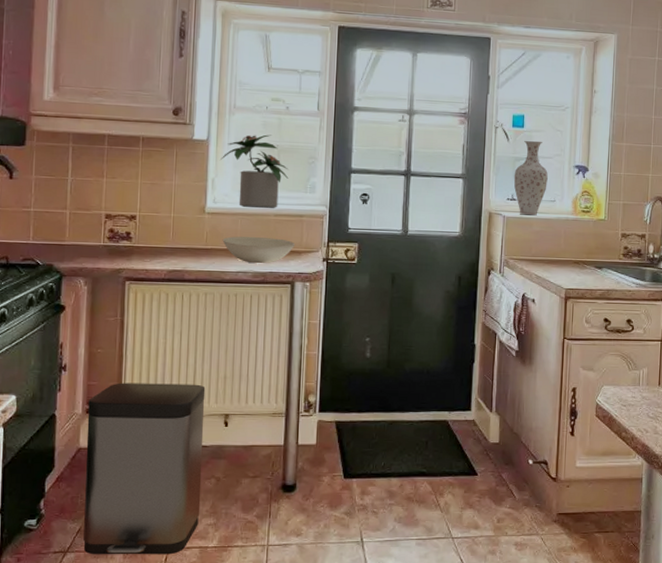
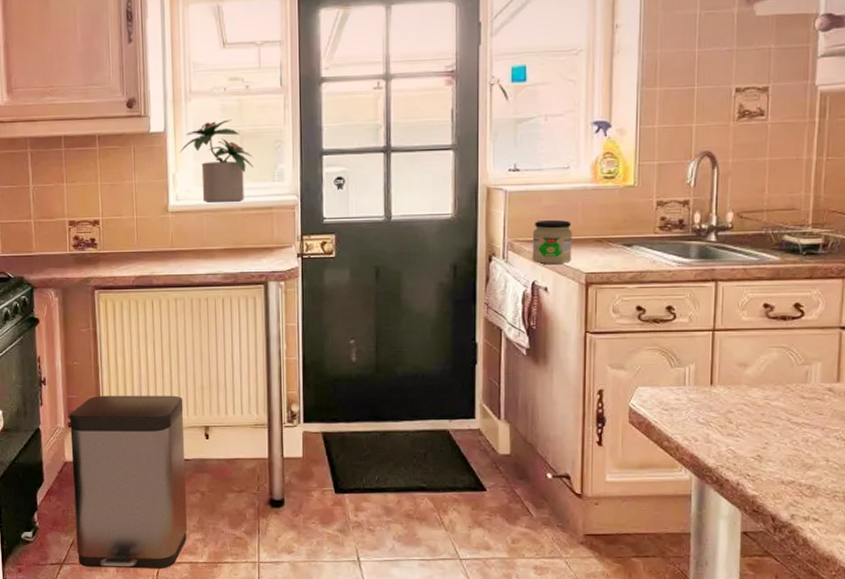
bowl: present [222,236,295,264] -> none [188,235,265,264]
vase: present [513,141,548,216] -> none [515,95,559,188]
jar: none [523,242,556,281] -> present [532,219,572,265]

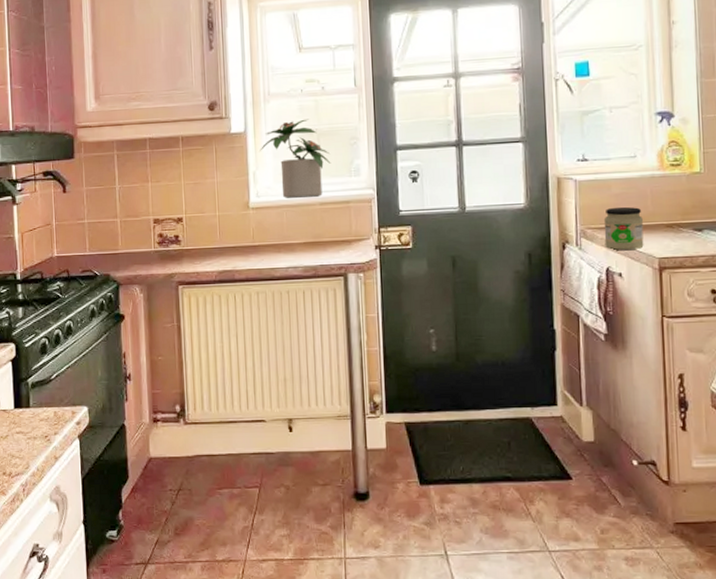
pedal bin: present [69,395,188,568] -> none [154,388,273,566]

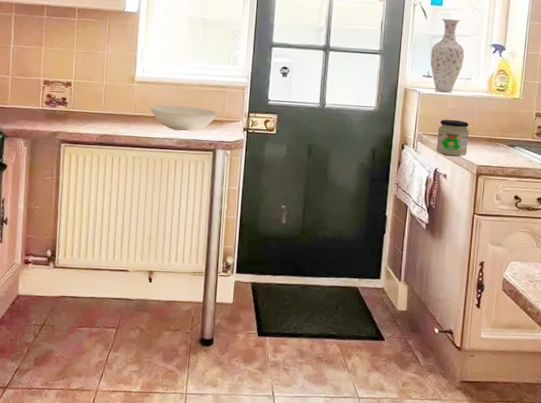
potted plant: present [260,119,331,199] -> none [150,8,213,80]
bowl: none [269,228,344,258] -> present [150,104,217,132]
vase: none [582,89,625,177] -> present [430,19,465,93]

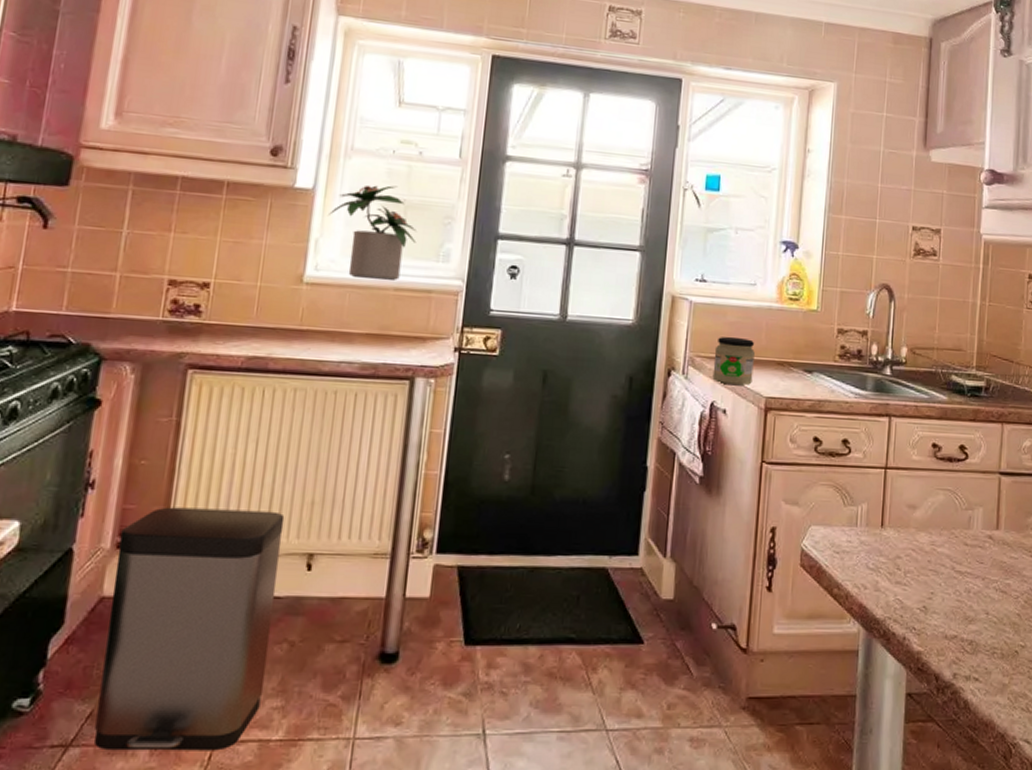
pedal bin: none [21,237,132,396] -> present [95,507,285,749]
potted plant: none [150,8,213,80] -> present [329,185,417,282]
bowl: present [150,104,217,132] -> none [322,315,419,353]
vase: present [430,19,465,93] -> none [704,208,748,302]

